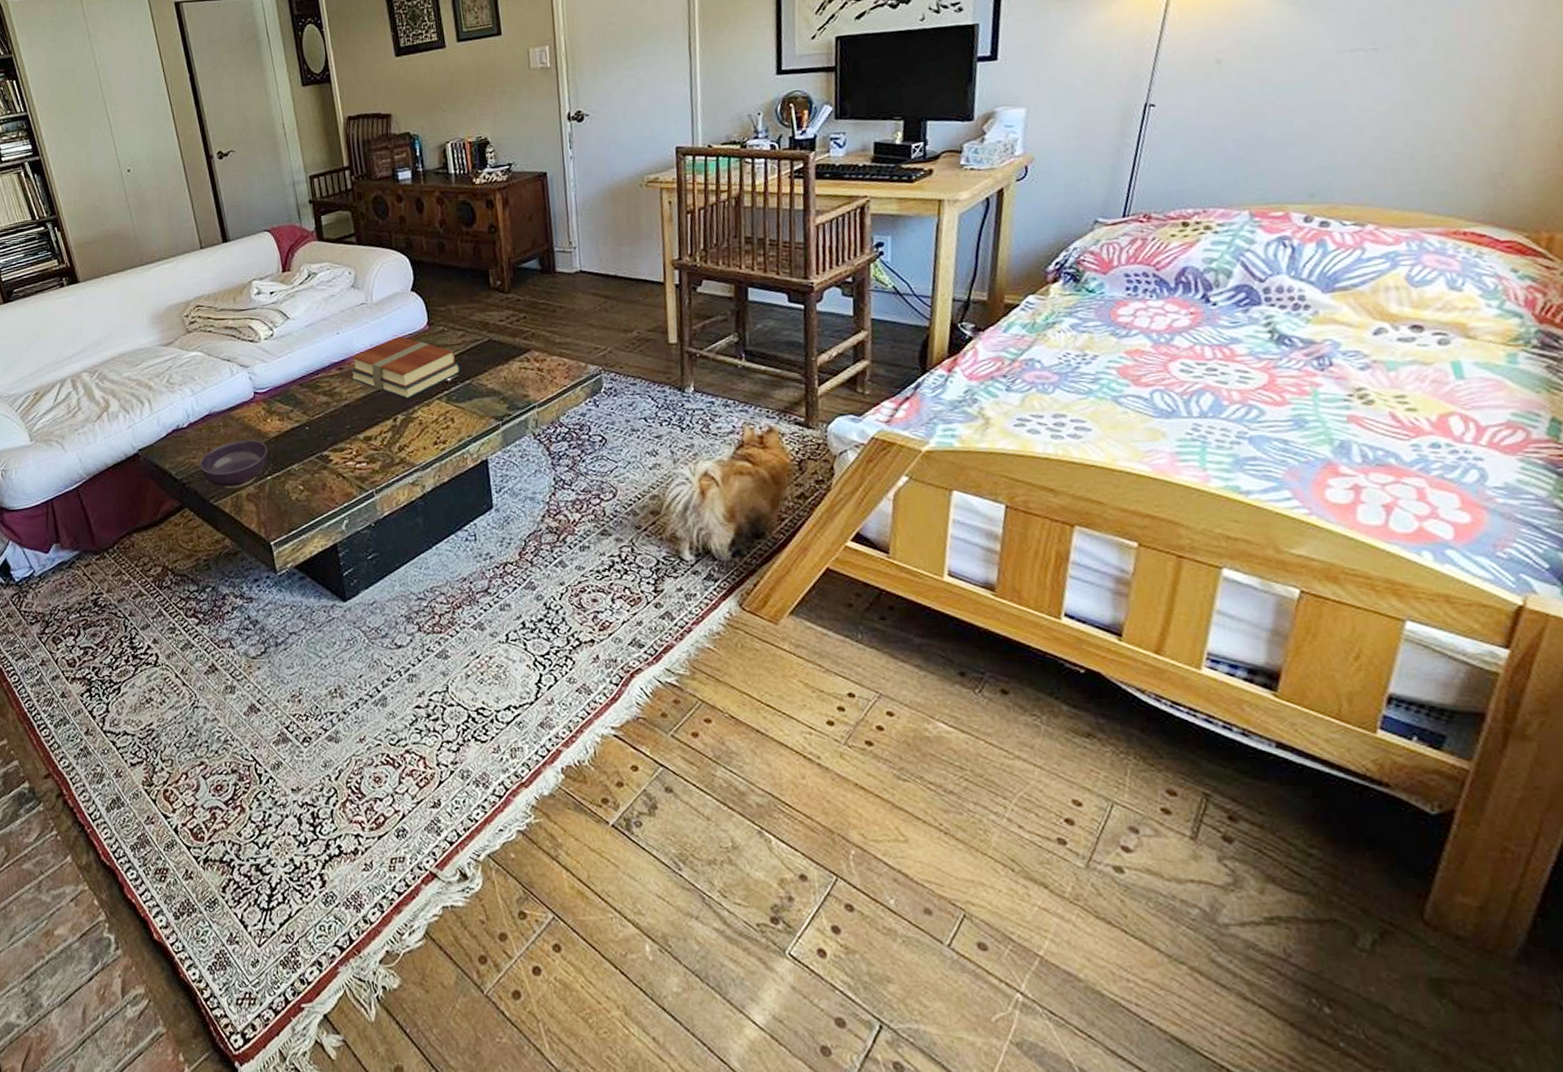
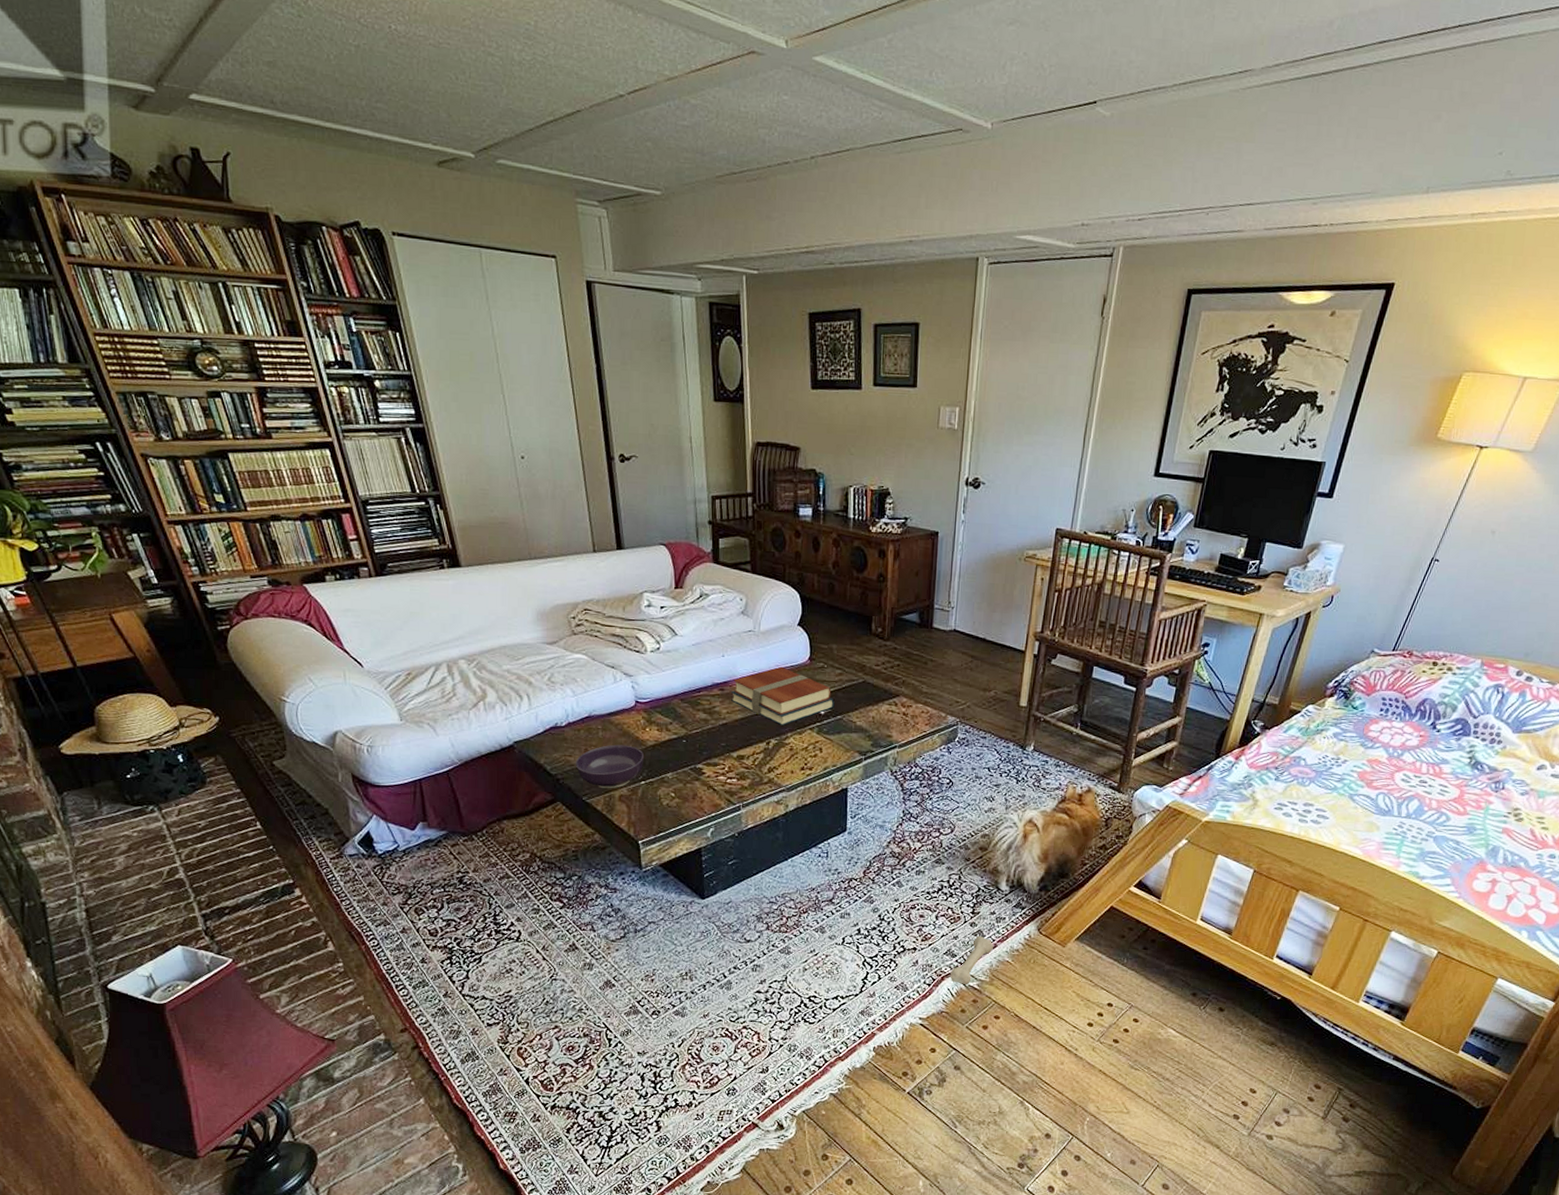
dog toy: none [640,618,688,681] -> present [950,935,993,985]

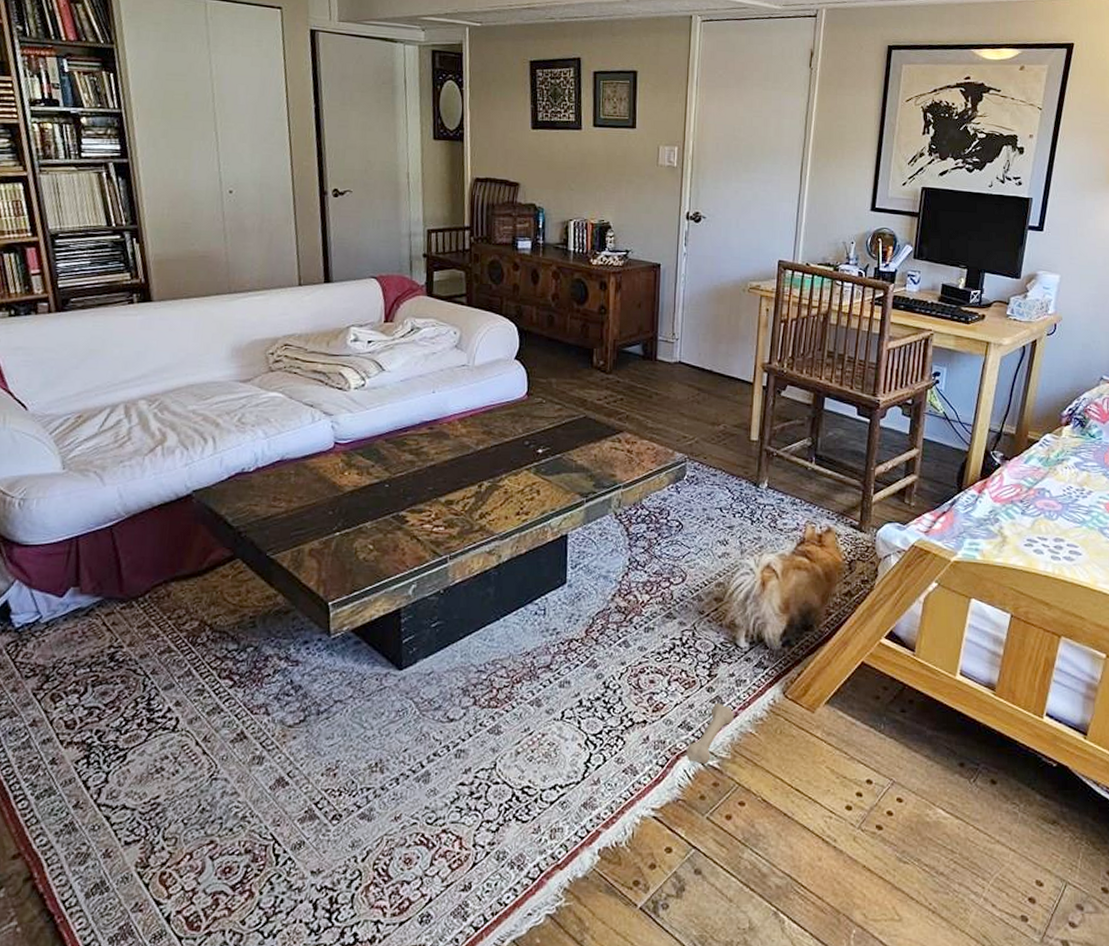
bowl: present [575,744,645,789] -> none [261,491,341,542]
books: present [730,666,835,725] -> none [440,402,554,466]

